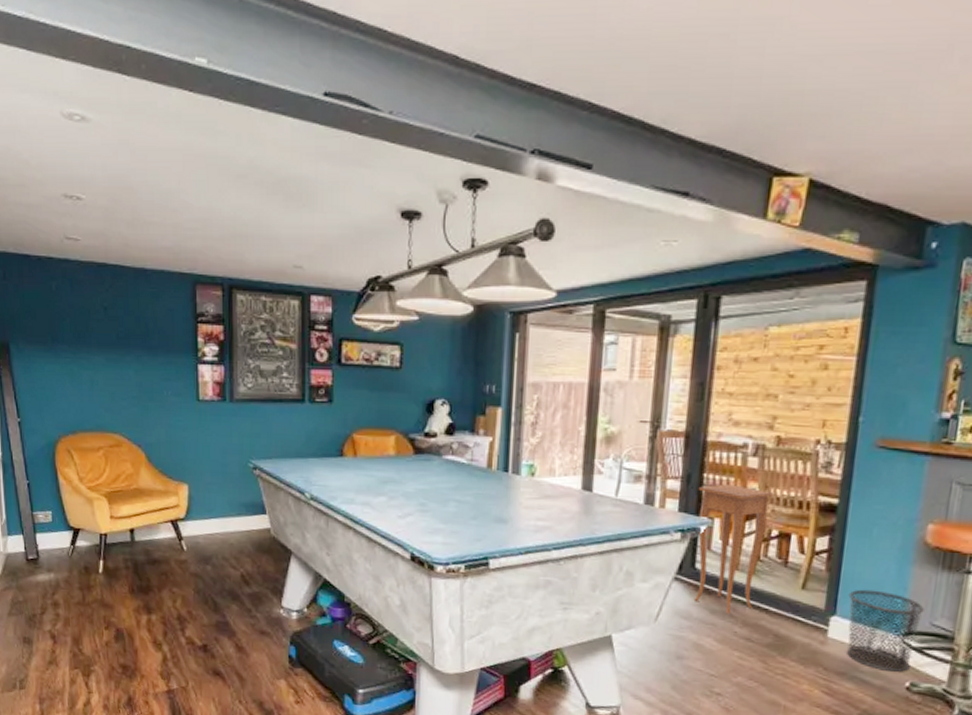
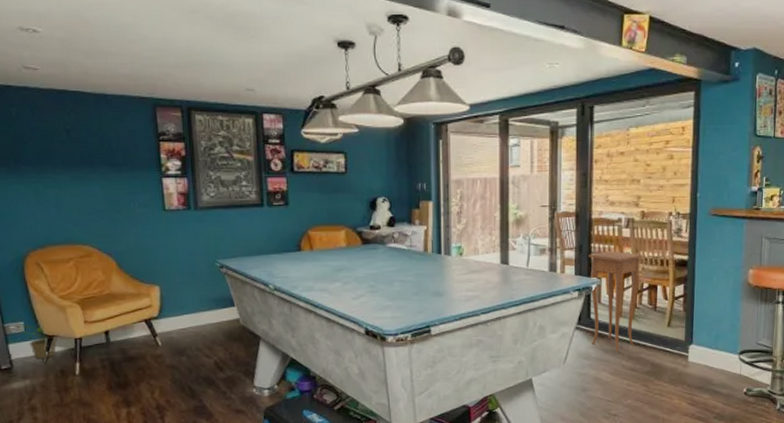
potted plant: none [48,514,83,552] -> present [21,323,57,358]
waste bin: present [846,589,924,672] -> none [700,322,751,382]

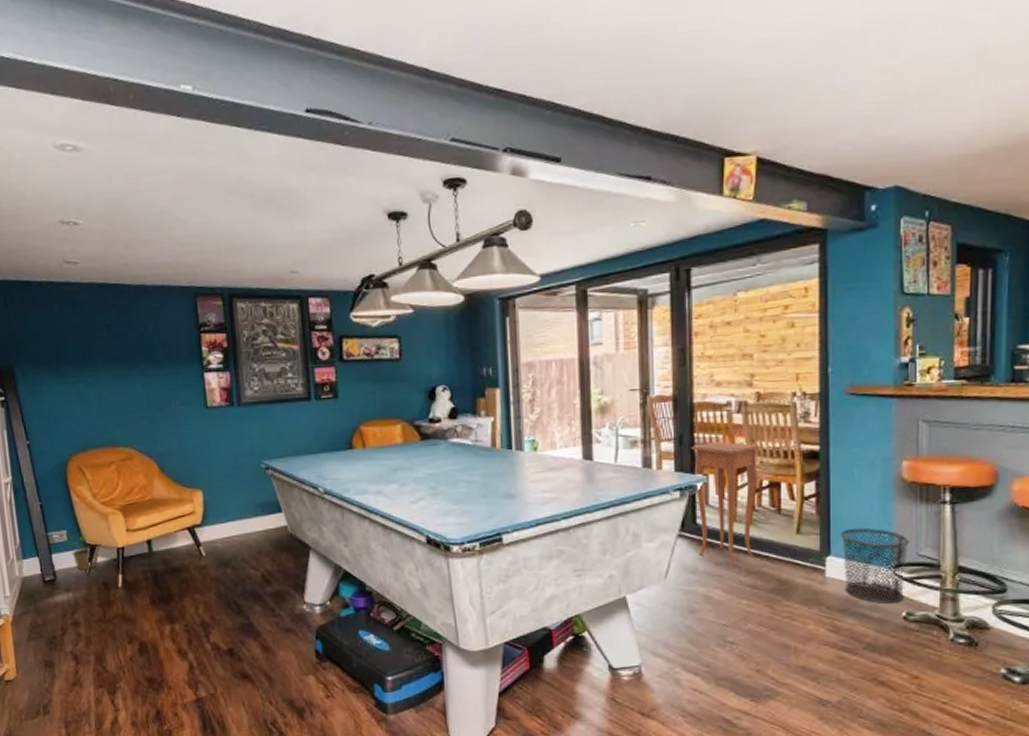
waste bin: none [700,322,751,382] -> present [840,527,909,603]

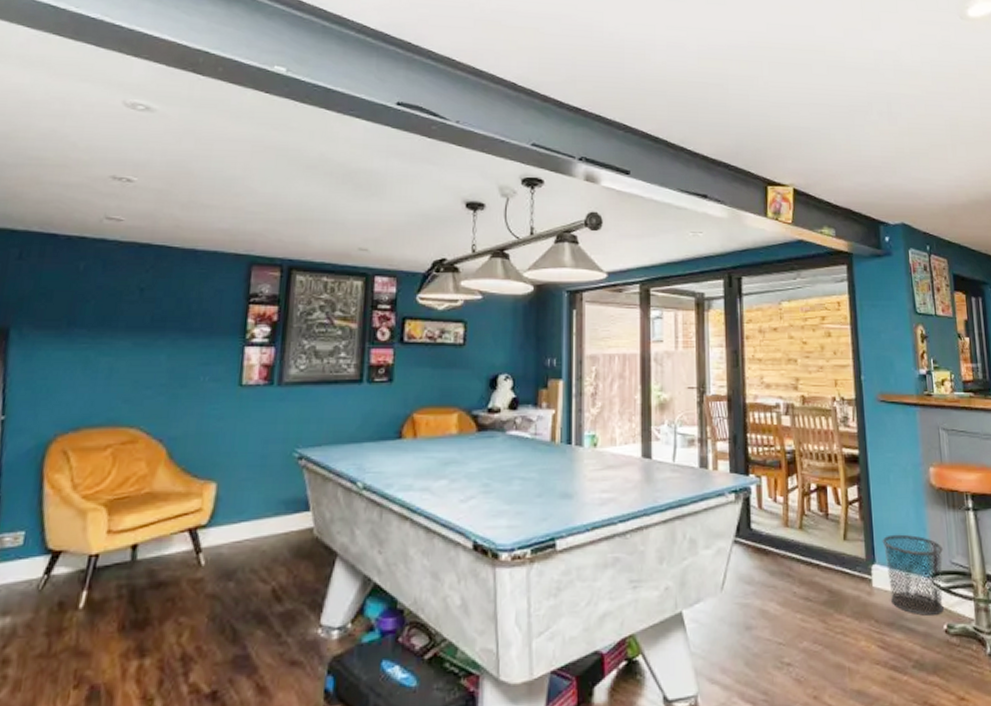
potted plant: present [64,532,100,570] -> none [17,533,65,584]
side table: present [690,441,759,565] -> none [744,442,806,575]

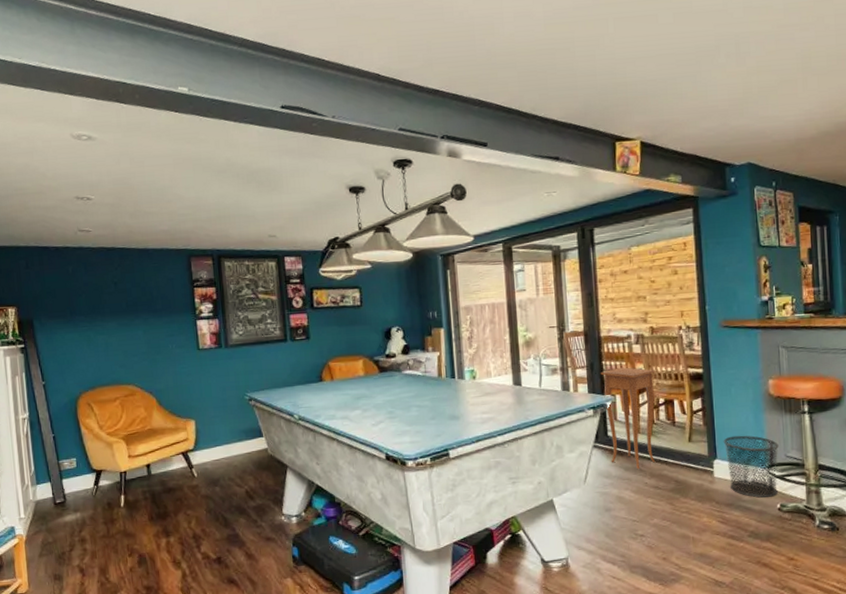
side table: none [744,442,806,575] -> present [600,367,655,470]

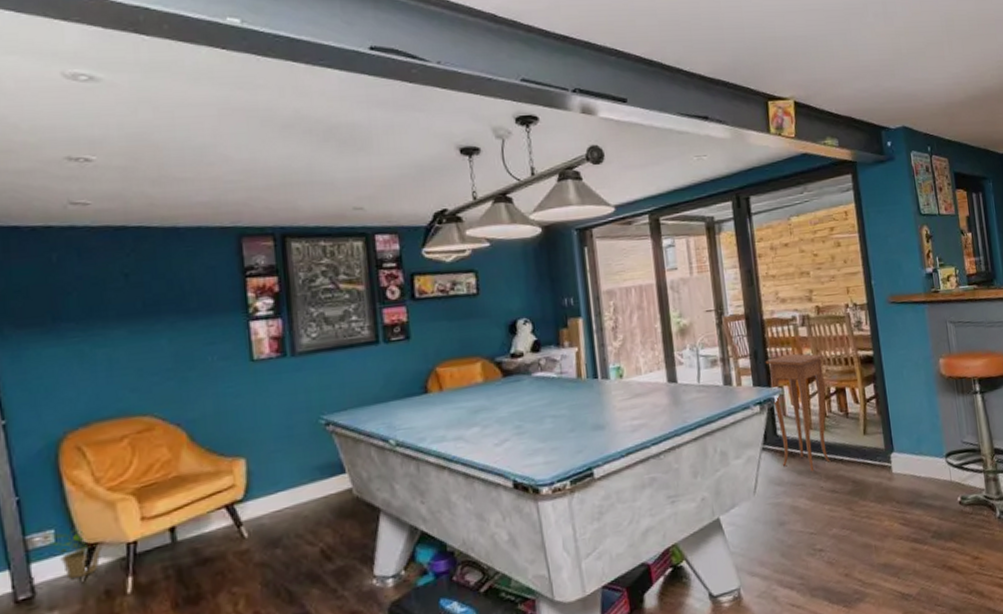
potted plant: none [73,459,105,492] -> present [49,529,101,579]
waste bin: present [723,435,779,498] -> none [899,422,957,492]

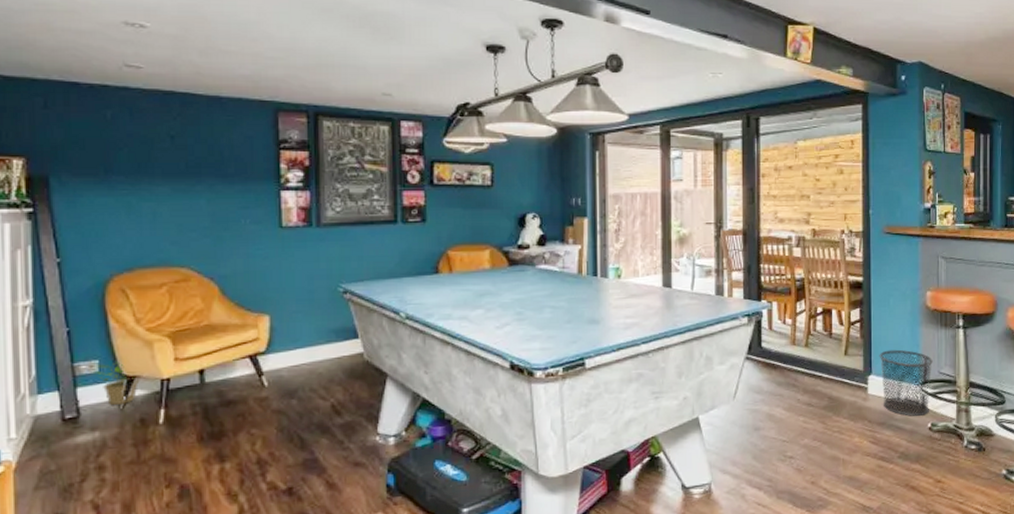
side table: present [765,353,829,472] -> none [757,272,815,385]
waste bin: none [899,422,957,492] -> present [879,349,933,416]

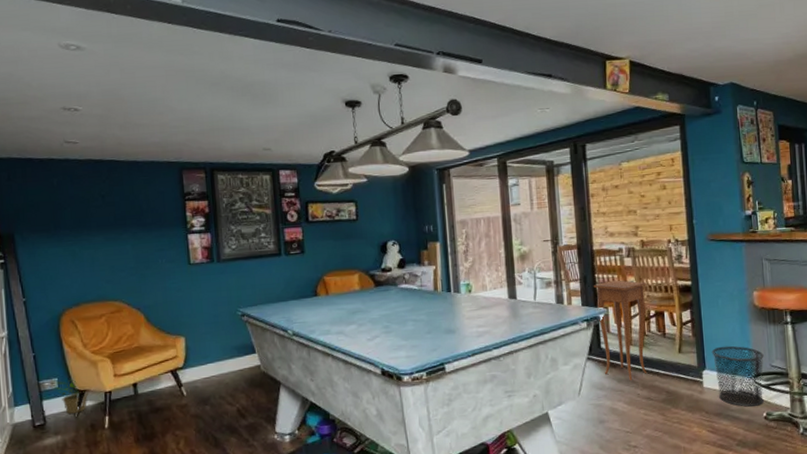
side table: none [757,272,815,385] -> present [593,280,646,381]

